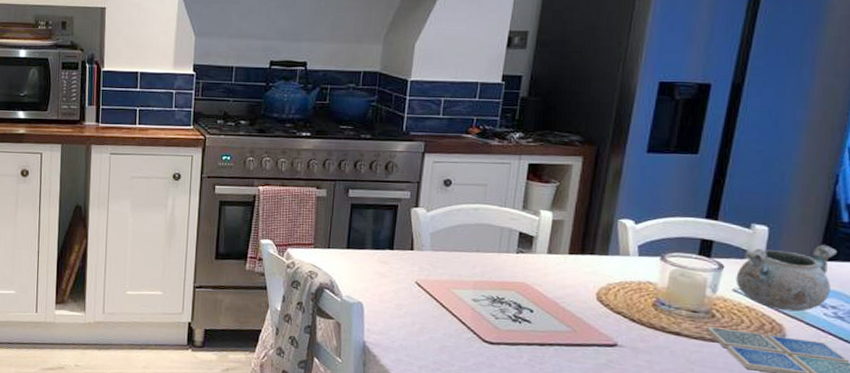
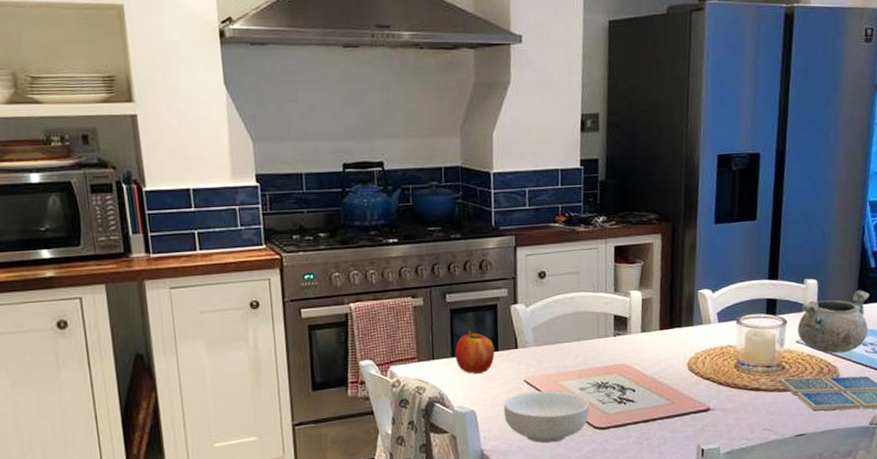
fruit: none [349,226,390,269] -> present [454,330,495,374]
cereal bowl: none [391,293,481,348] -> present [503,390,590,444]

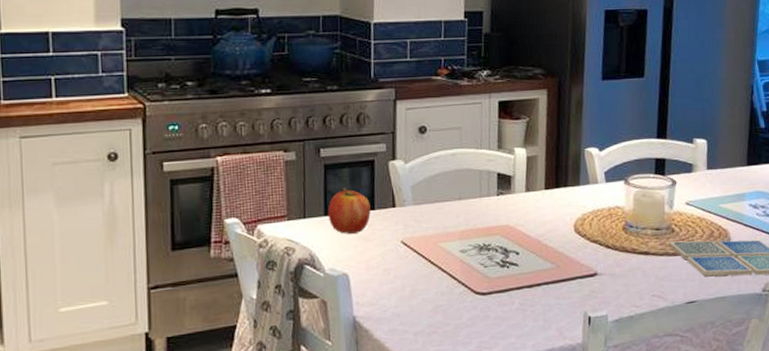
cereal bowl: present [503,390,590,444] -> none [378,252,471,310]
decorative bowl: present [797,289,870,354] -> none [687,150,760,216]

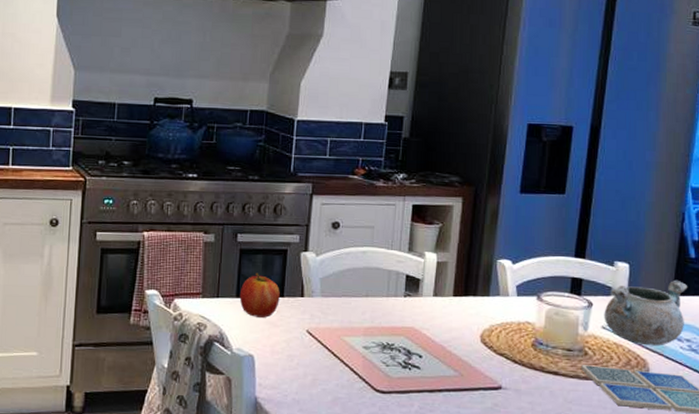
decorative bowl: none [687,150,760,216] -> present [604,279,688,346]

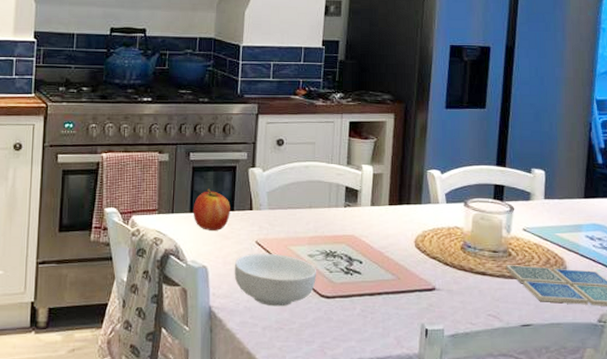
cereal bowl: none [282,342,372,401] -> present [234,253,317,307]
decorative bowl: present [604,279,688,346] -> none [524,184,598,245]

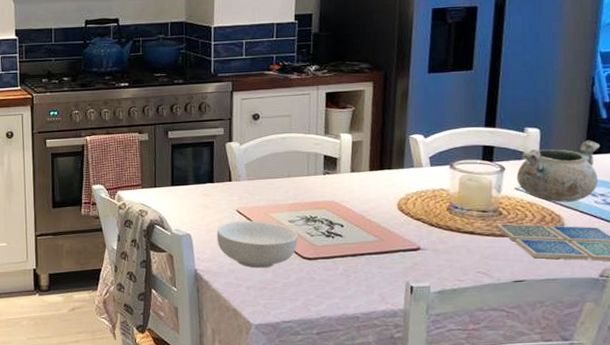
fruit: present [193,188,230,231] -> none [174,163,210,202]
decorative bowl: none [524,184,598,245] -> present [516,140,601,203]

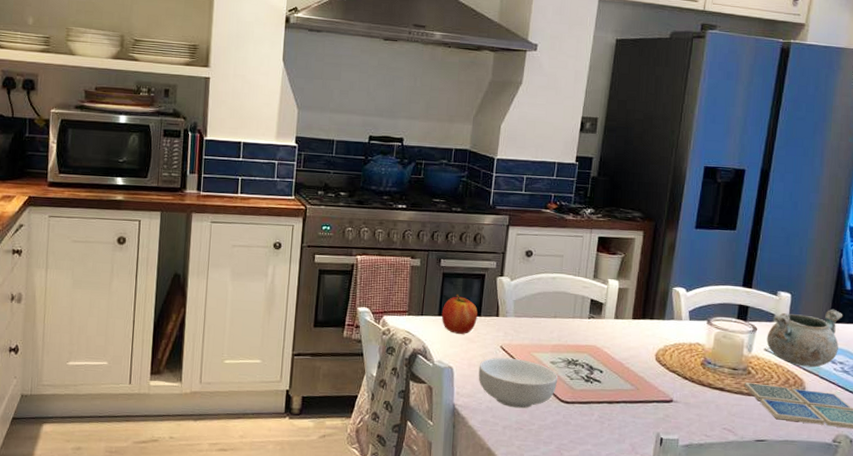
fruit: none [174,163,210,202] -> present [441,294,478,334]

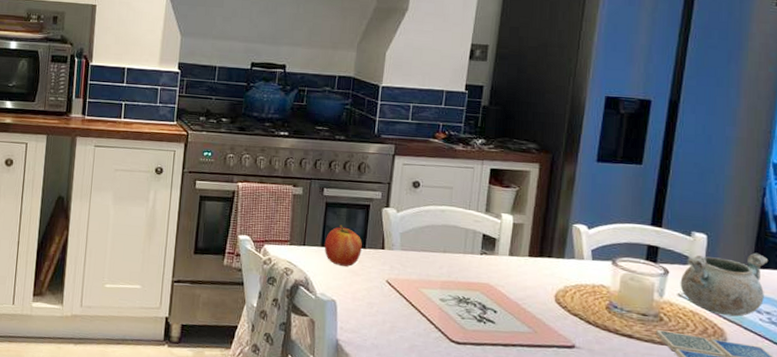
cereal bowl: present [478,357,558,409] -> none [363,292,448,348]

